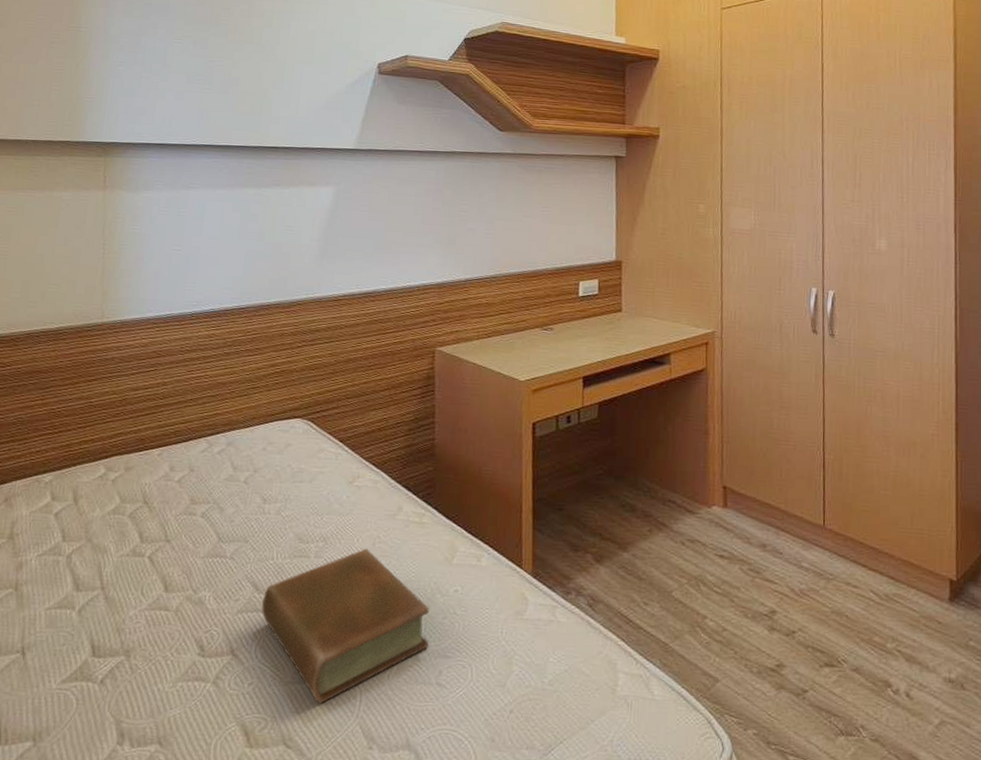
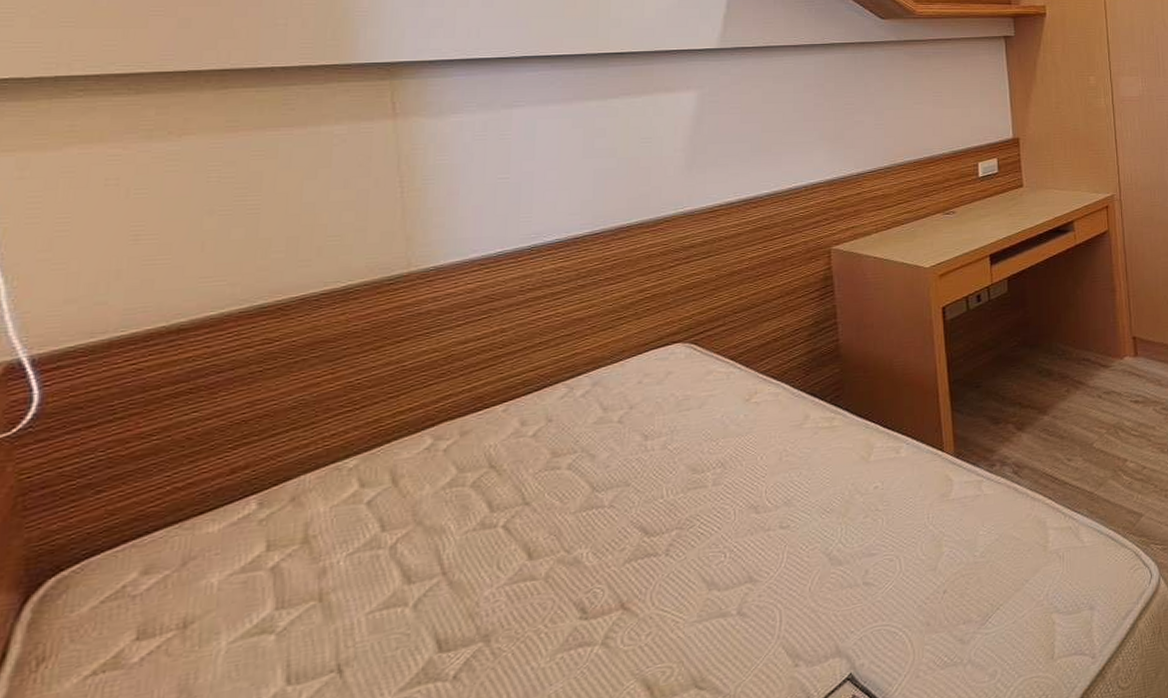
book: present [261,548,429,704] -> none [653,464,852,636]

